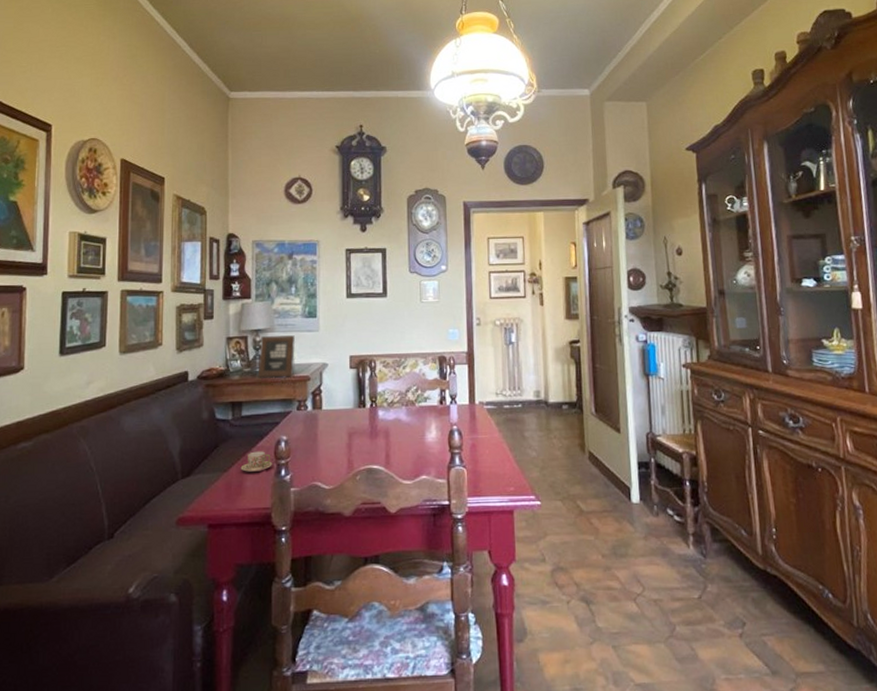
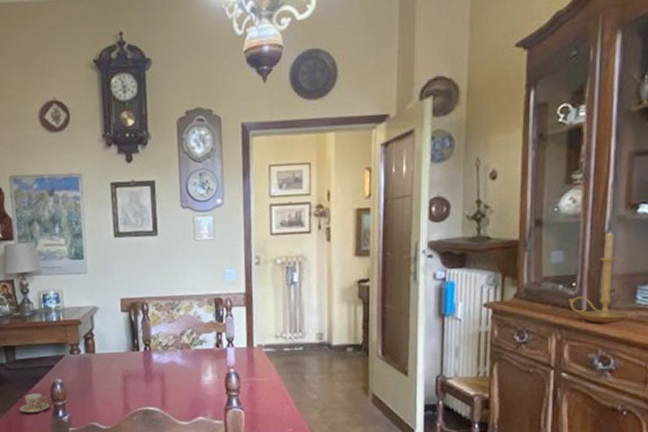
picture frame: present [258,335,295,378] -> none [27,278,64,322]
candle holder: none [756,302,810,384] -> present [569,232,630,324]

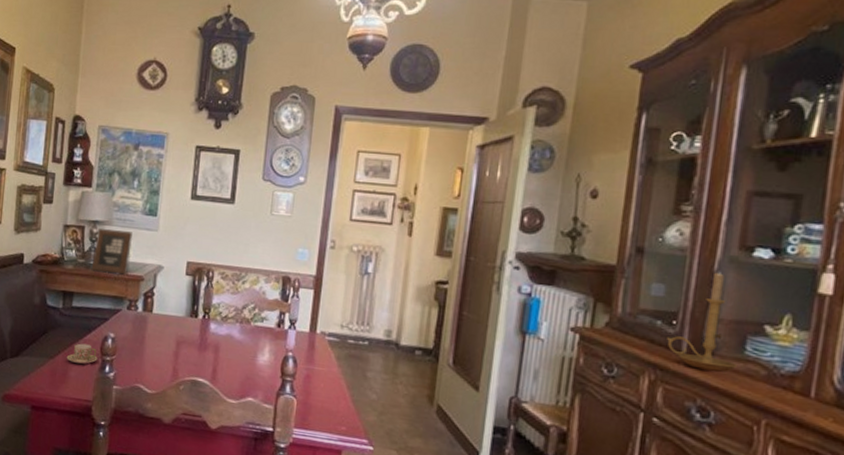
picture frame: none [27,278,64,322] -> present [91,227,133,275]

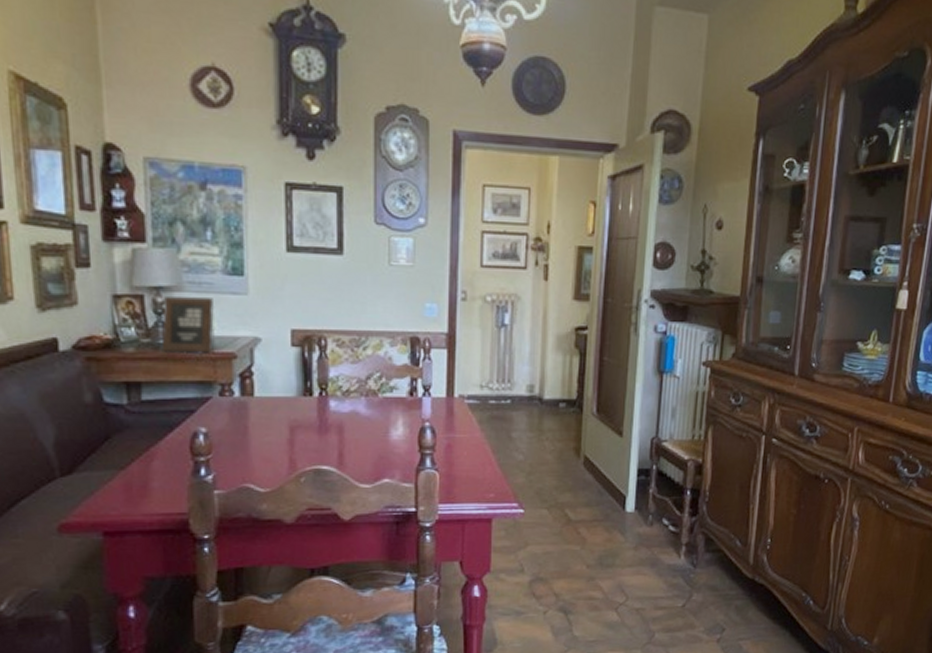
teacup: present [66,343,98,365] -> none [143,445,188,472]
candle holder: present [667,272,737,373] -> none [783,296,837,390]

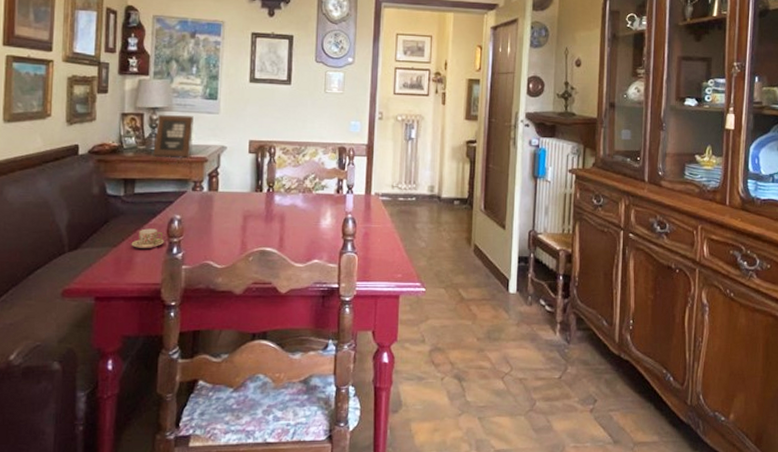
teacup: none [143,445,188,472] -> present [131,228,164,249]

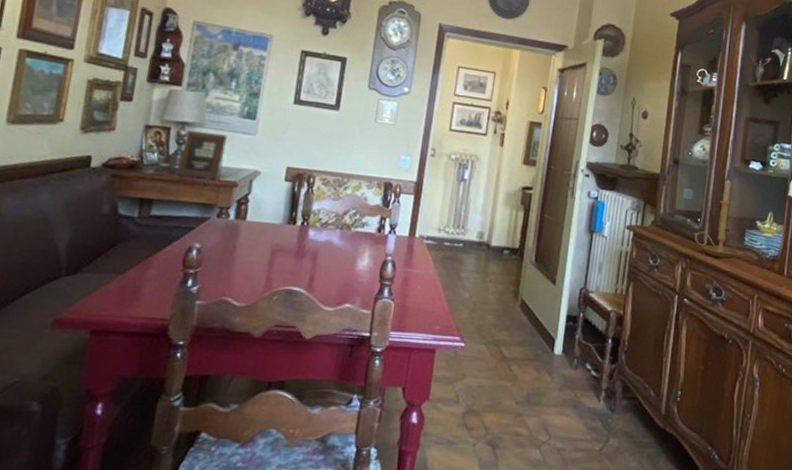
teacup: present [131,228,164,249] -> none [139,256,179,280]
candle holder: none [635,118,680,194] -> present [694,180,739,259]

